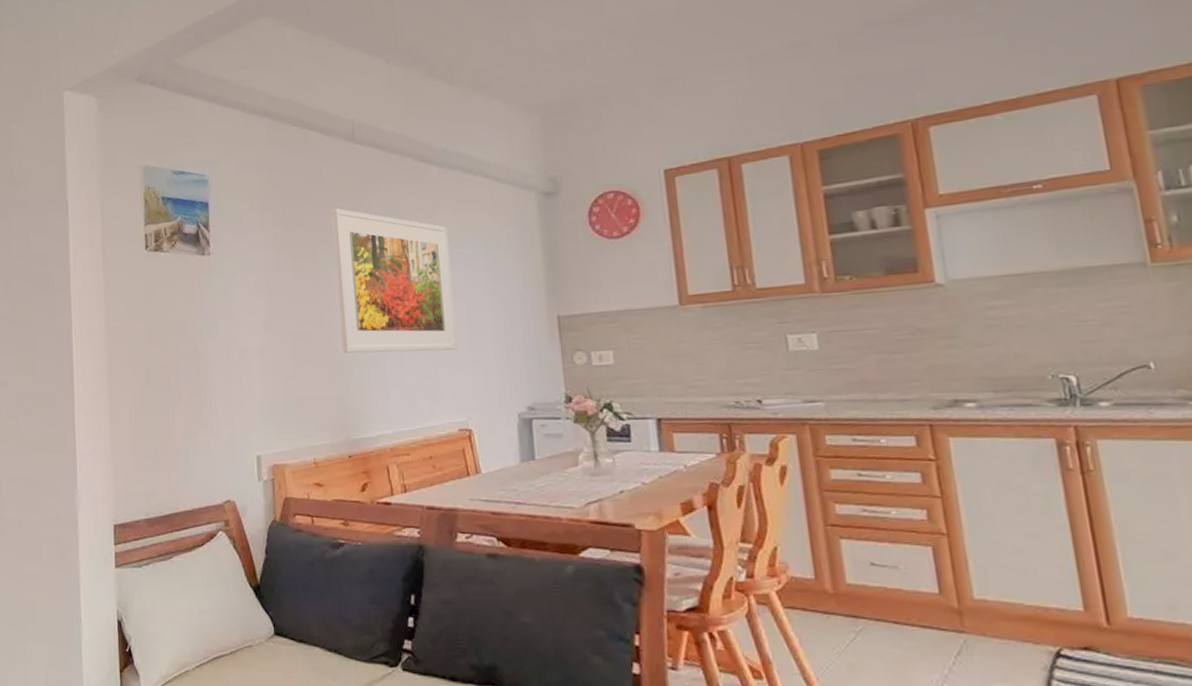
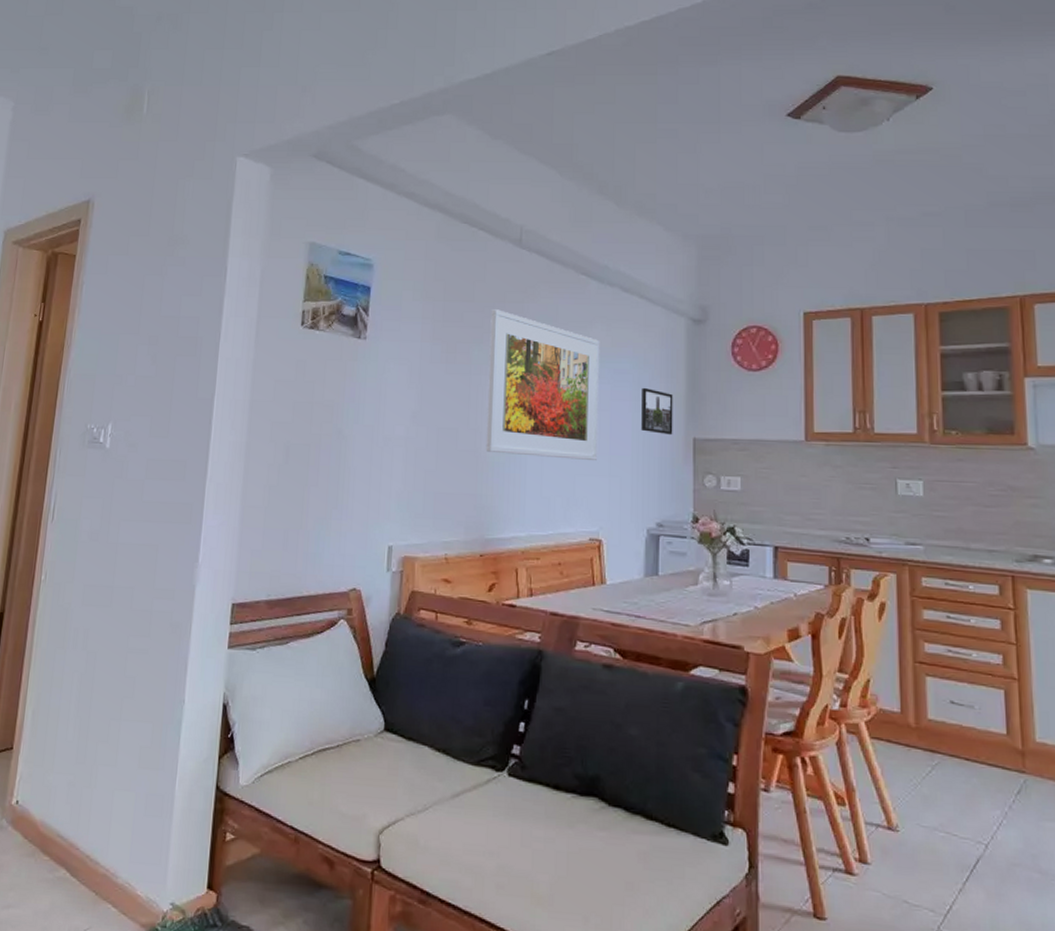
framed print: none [497,269,535,316] -> present [641,387,673,435]

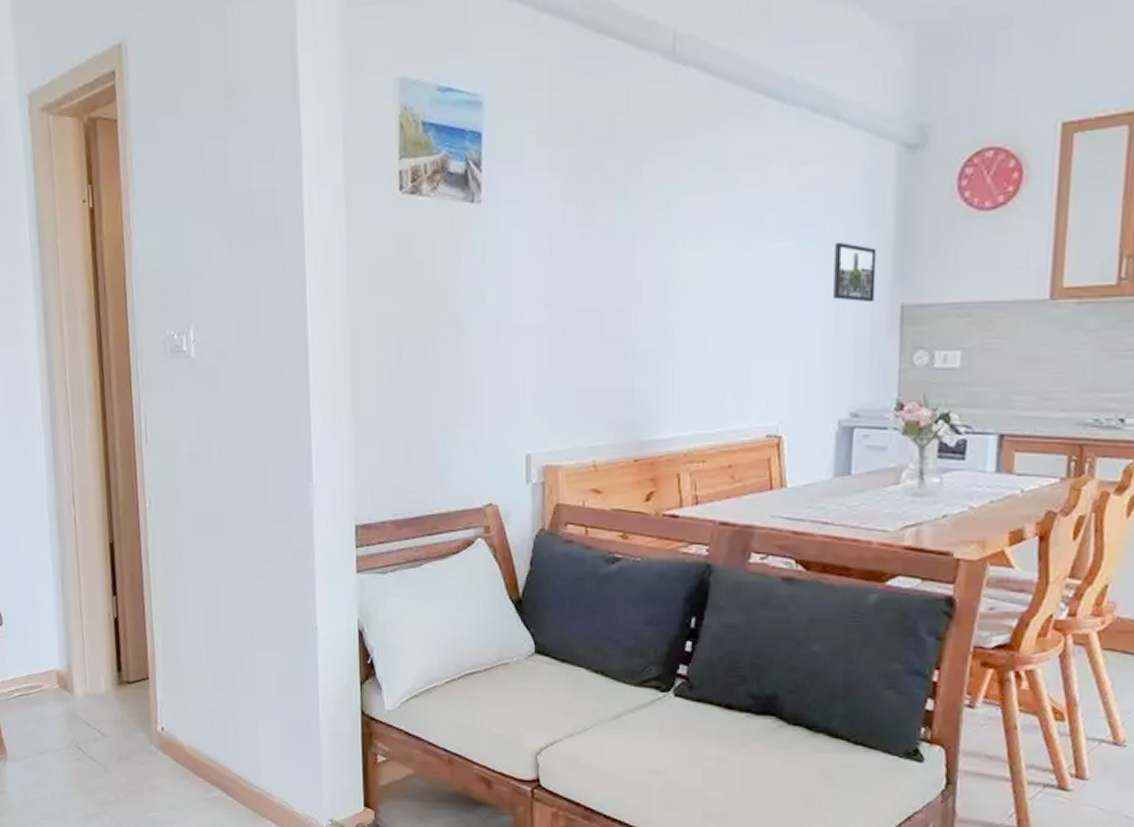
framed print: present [485,309,600,460] -> none [637,150,781,340]

